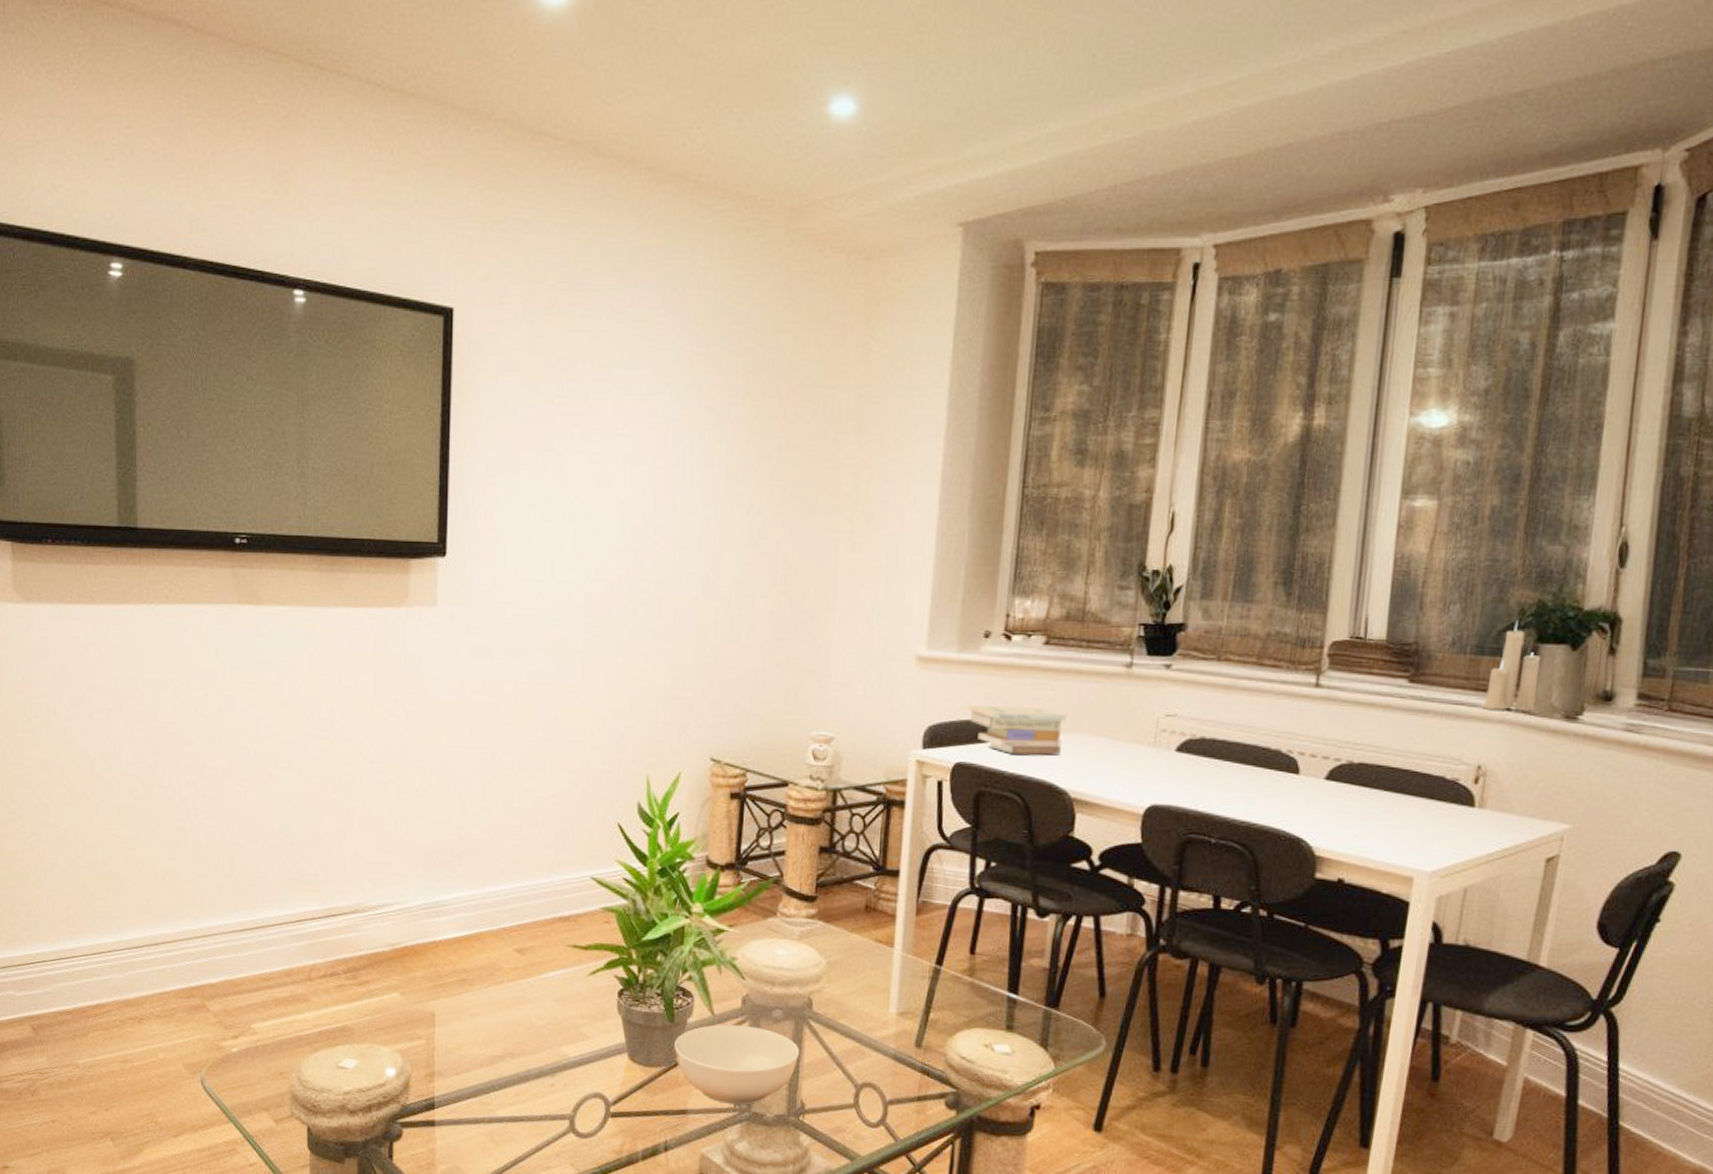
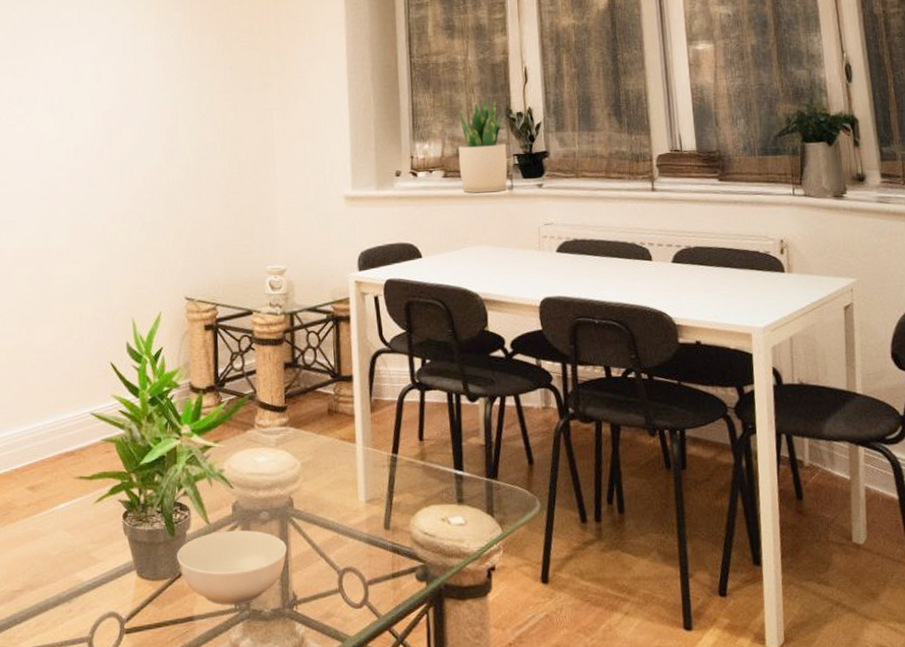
books: present [967,705,1066,756] -> none [390,228,469,269]
planter: none [1066,547,1135,669] -> present [458,97,508,194]
candle: present [1483,621,1542,711] -> none [775,127,812,196]

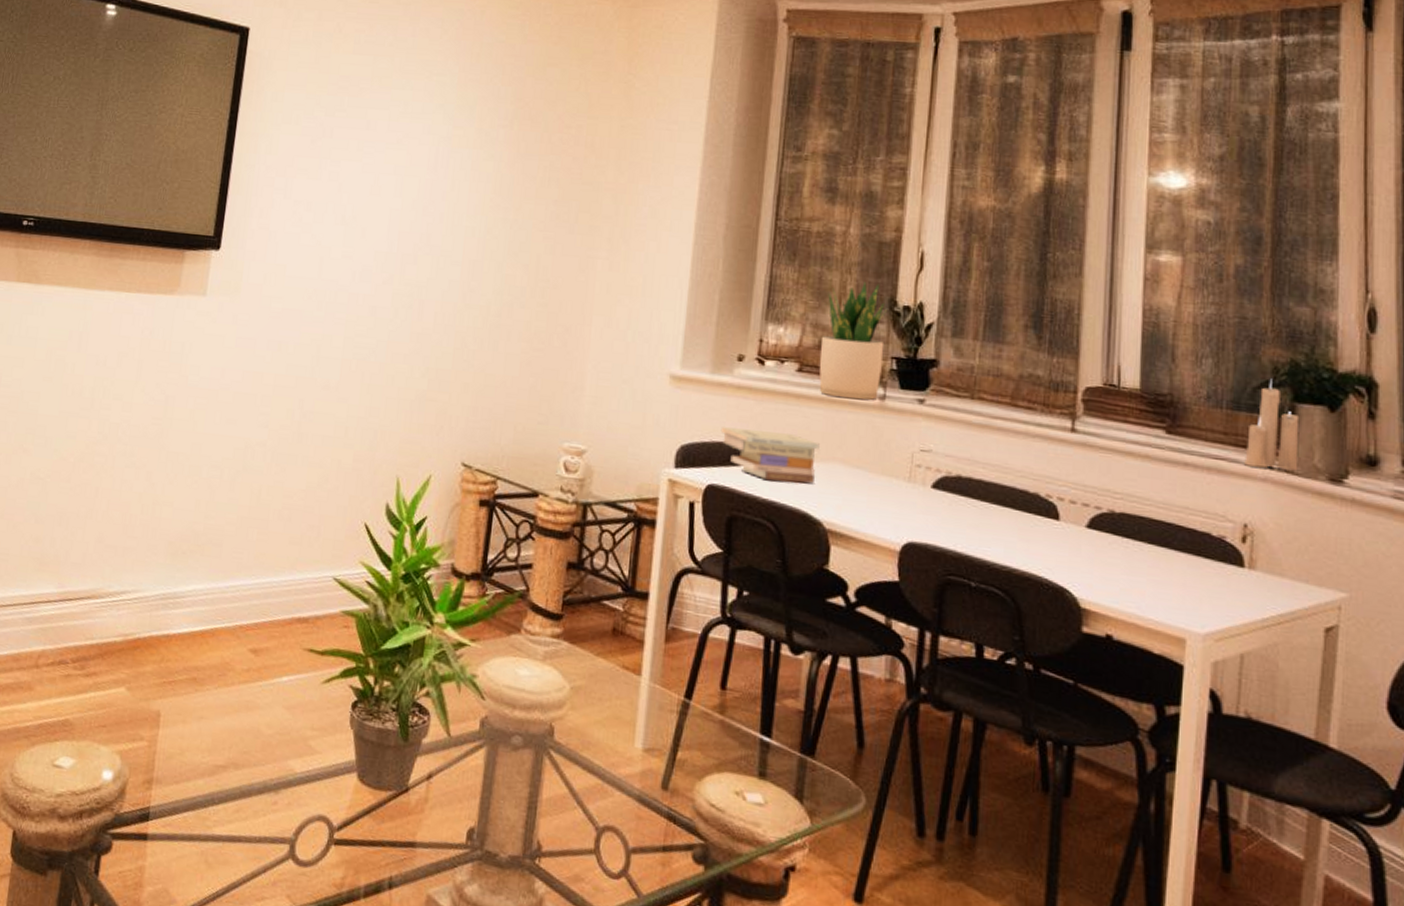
bowl: present [176,530,288,605] -> none [405,747,539,842]
books: none [390,228,469,269] -> present [720,427,820,484]
candle: none [775,127,812,196] -> present [1244,378,1300,471]

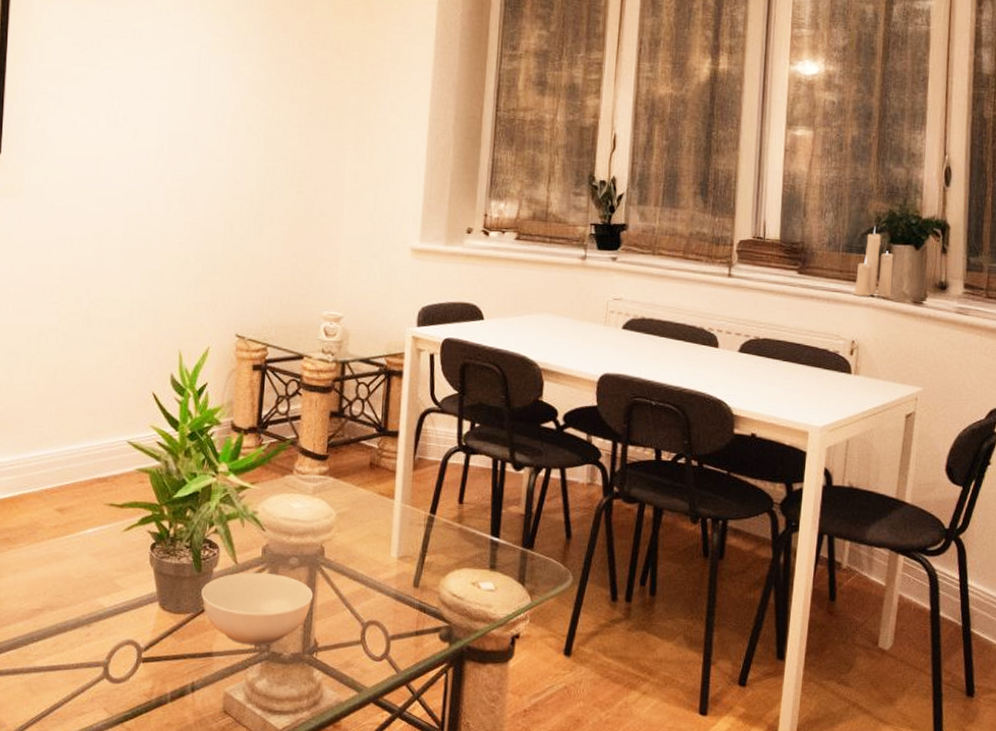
bowl: none [405,747,539,842] -> present [200,572,314,646]
books: present [720,427,820,484] -> none [454,290,534,333]
planter: present [819,281,887,401] -> none [533,161,587,261]

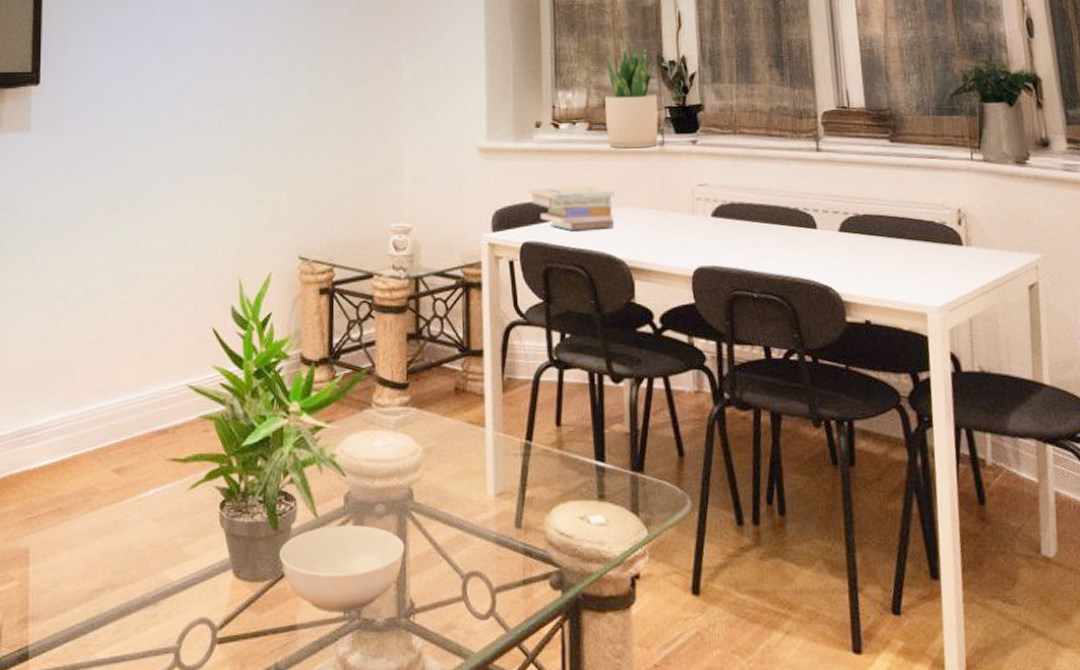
books: none [454,290,534,333] -> present [528,187,615,231]
planter: none [533,161,587,261] -> present [604,43,658,149]
candle: present [854,226,894,297] -> none [951,85,992,160]

